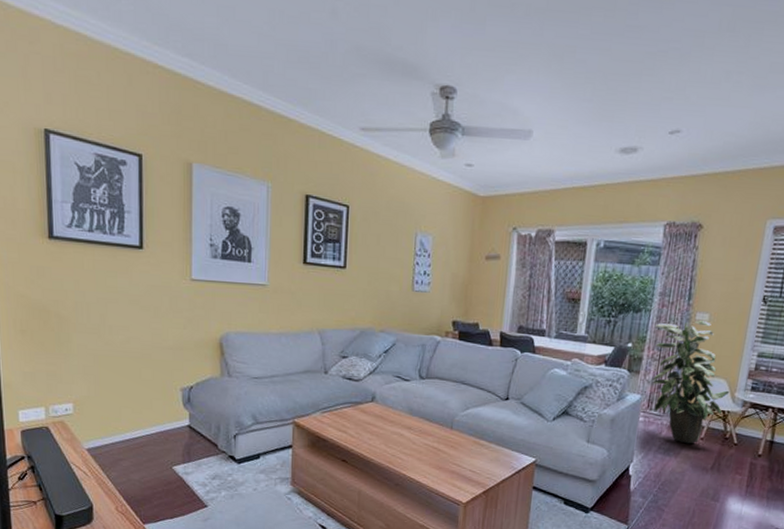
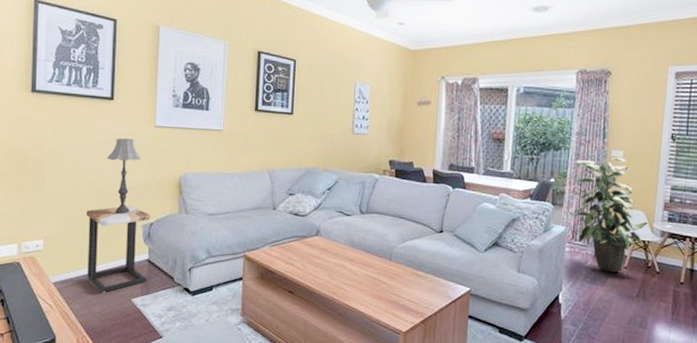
side table: none [119,367,190,460] -> present [86,206,151,293]
table lamp: none [139,292,178,377] -> present [107,138,142,215]

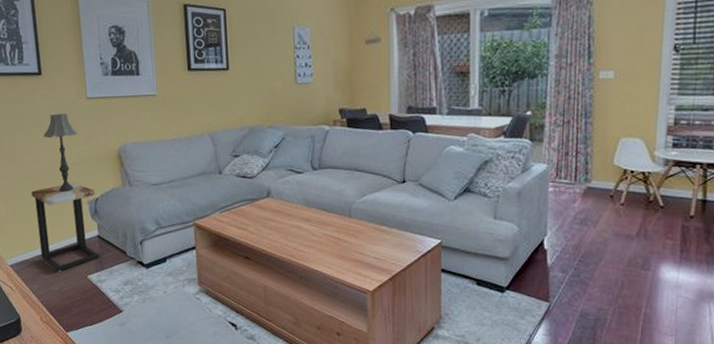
indoor plant: present [574,157,648,273] -> none [554,79,648,211]

